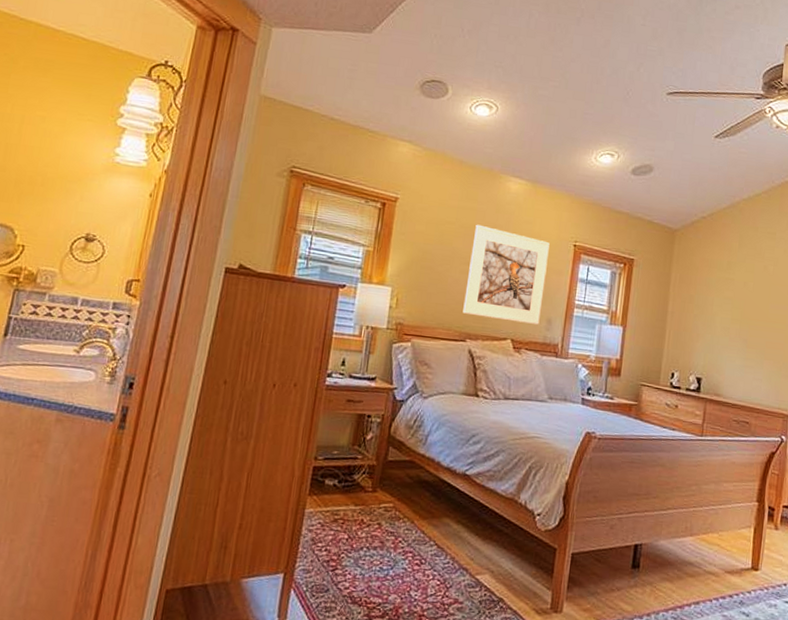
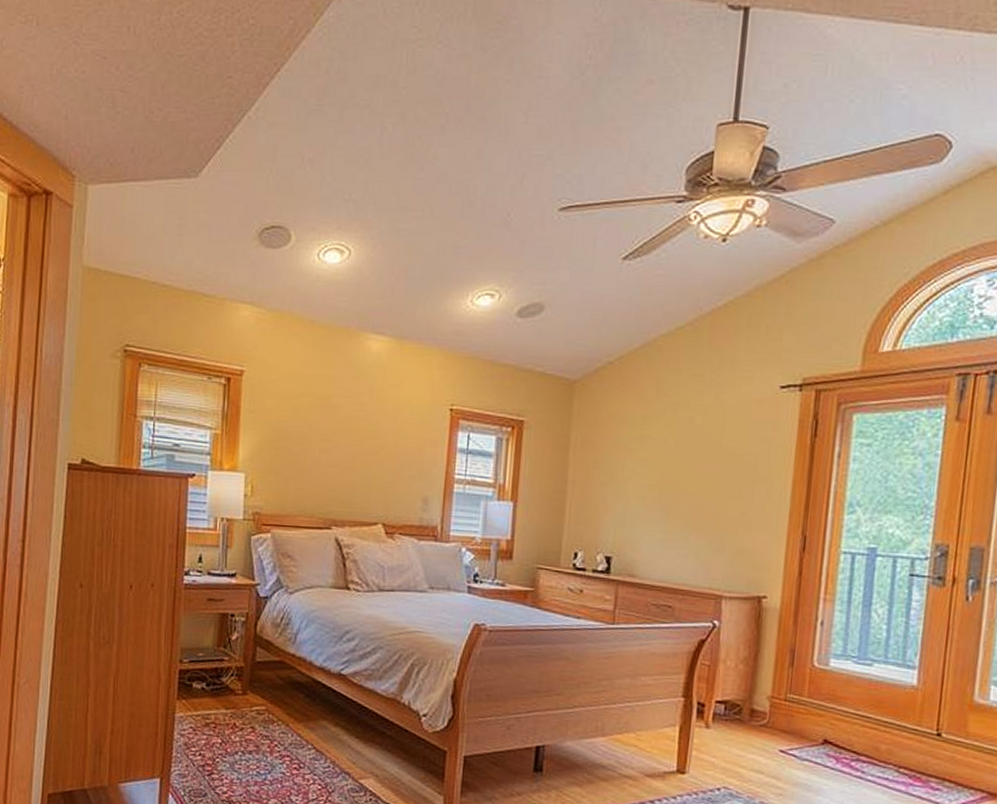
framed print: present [462,224,550,325] -> none [325,394,421,505]

